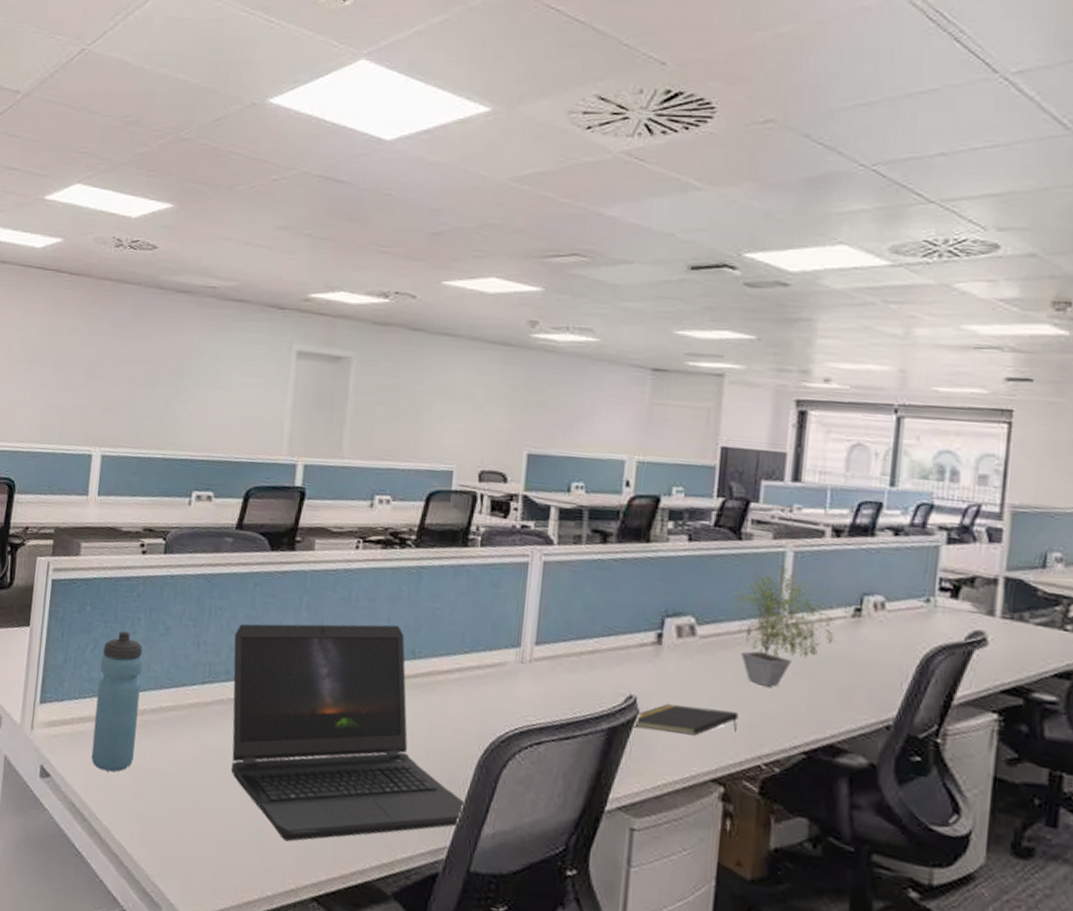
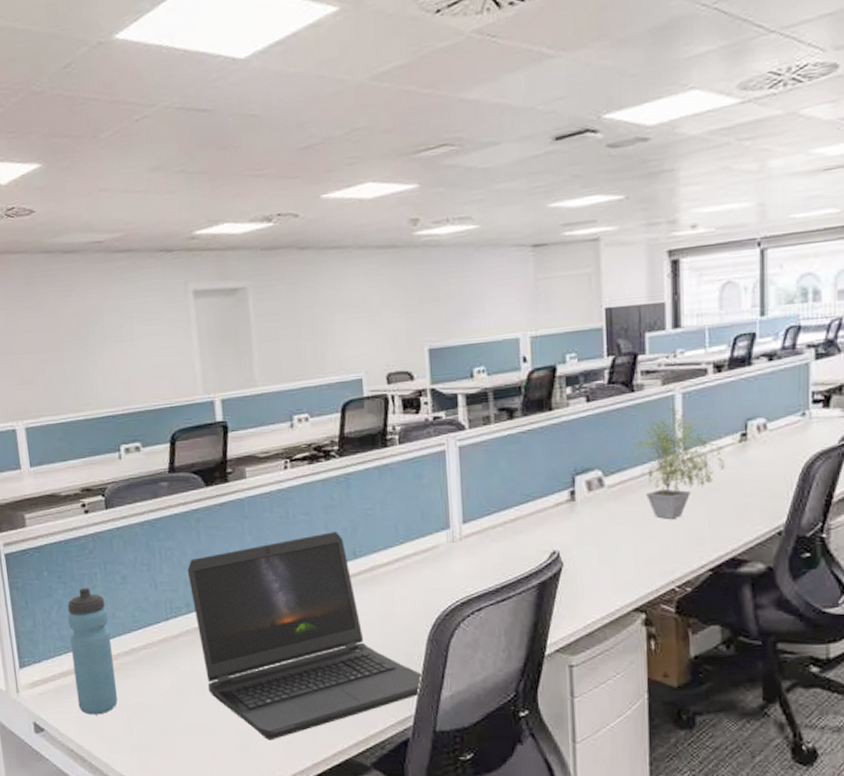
notepad: present [632,704,739,736] -> none [559,546,651,579]

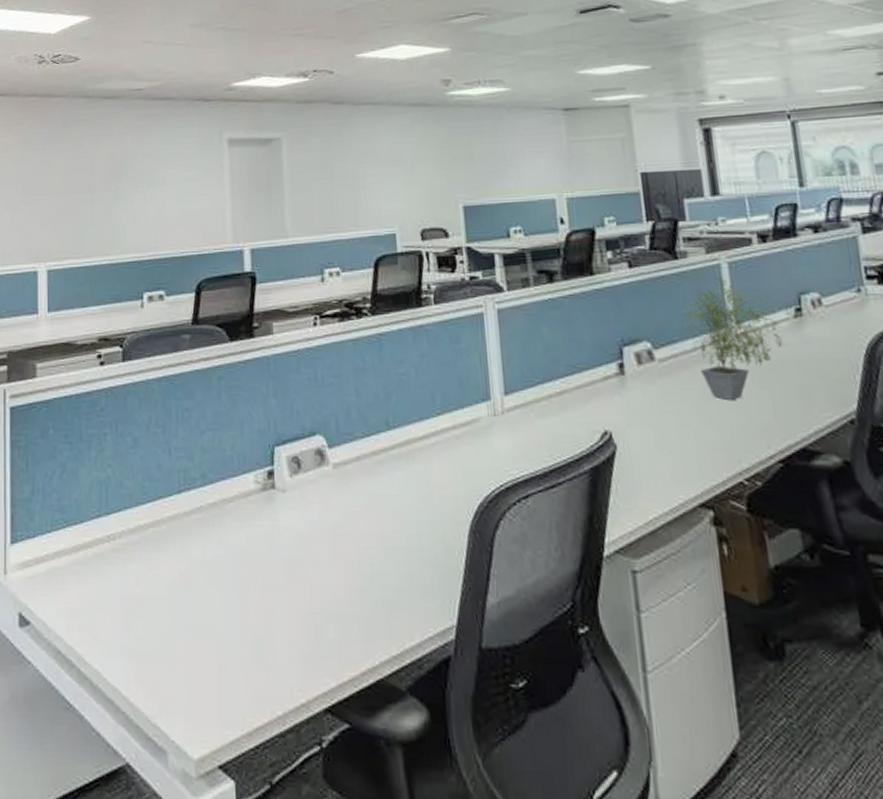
water bottle: present [67,587,118,715] -> none [71,449,117,607]
laptop computer: present [187,532,424,741] -> none [205,398,466,651]

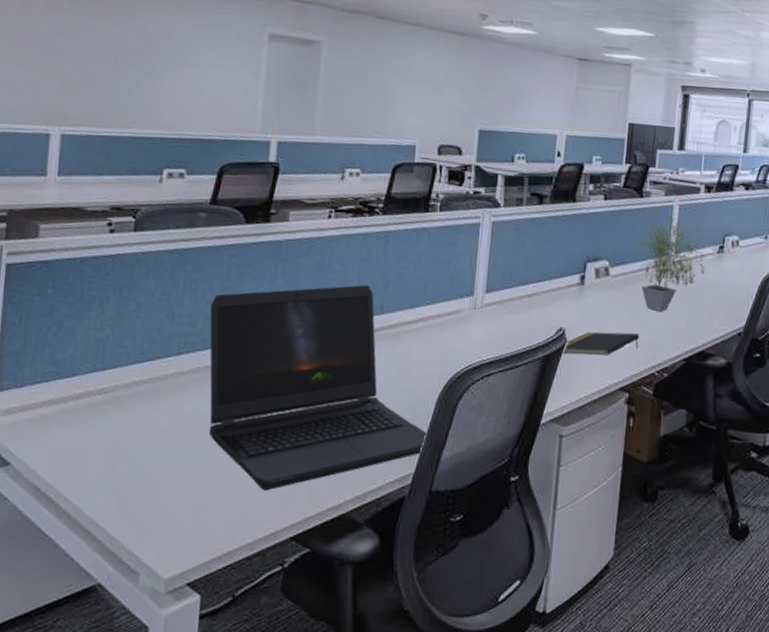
laptop computer: none [205,398,466,651] -> present [209,285,429,491]
notepad: none [613,430,713,464] -> present [562,332,640,355]

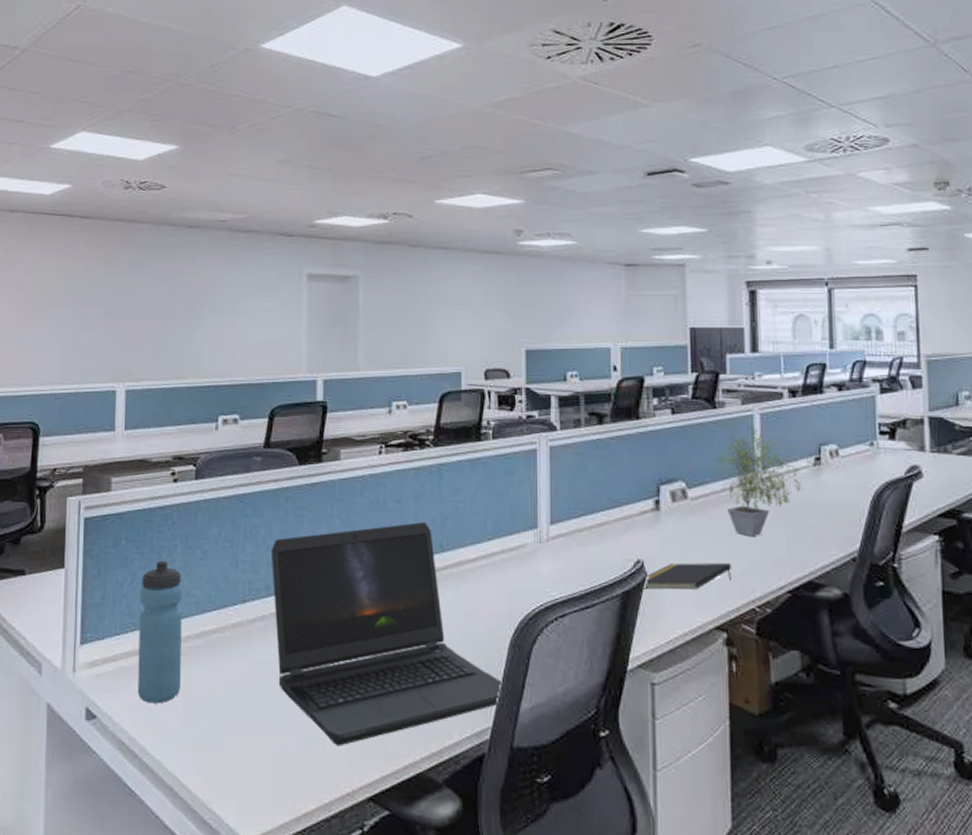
water bottle: none [57,310,114,451] -> present [137,560,183,704]

